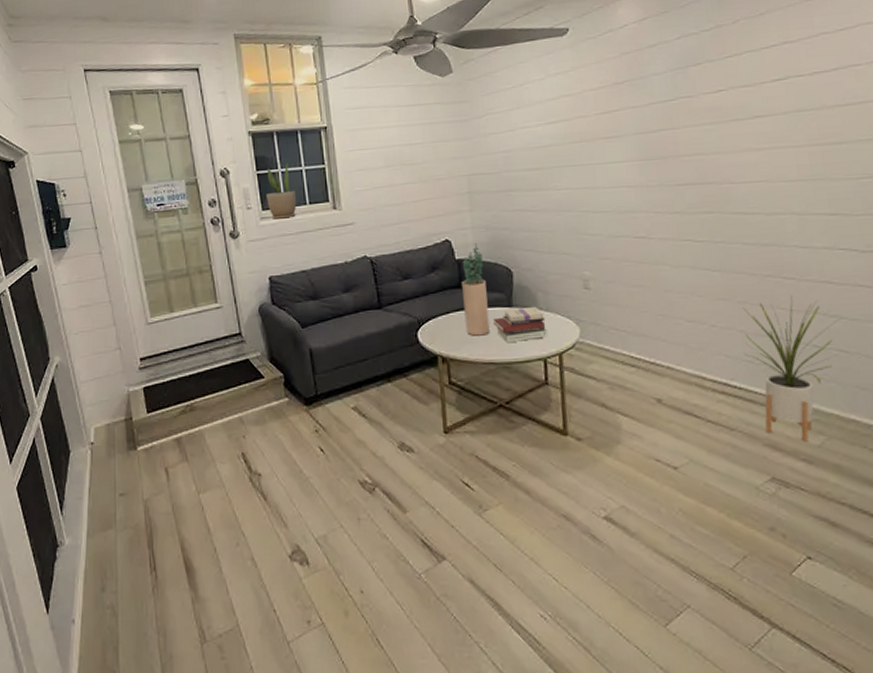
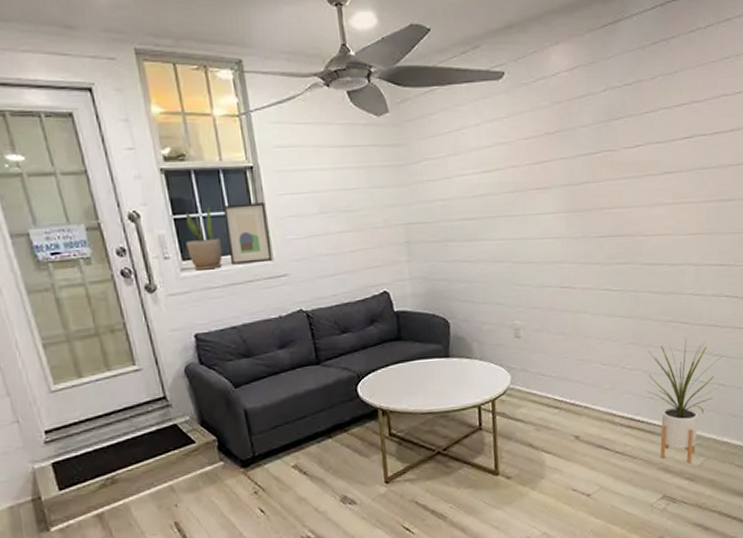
picture frame: none [299,158,341,214] -> present [223,202,273,265]
vase: present [462,243,490,336] -> none [400,294,428,388]
books: present [493,306,549,342] -> none [431,356,483,392]

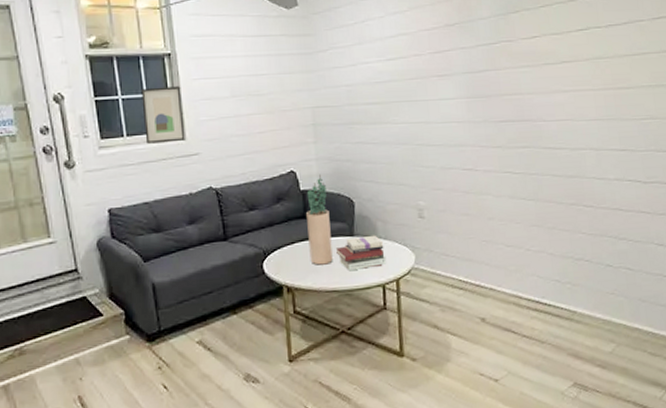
potted plant: present [186,207,223,272] -> none [105,90,139,150]
vase: none [400,294,428,388] -> present [306,174,333,266]
books: none [431,356,483,392] -> present [336,235,387,270]
house plant: present [647,338,721,464] -> none [552,221,628,350]

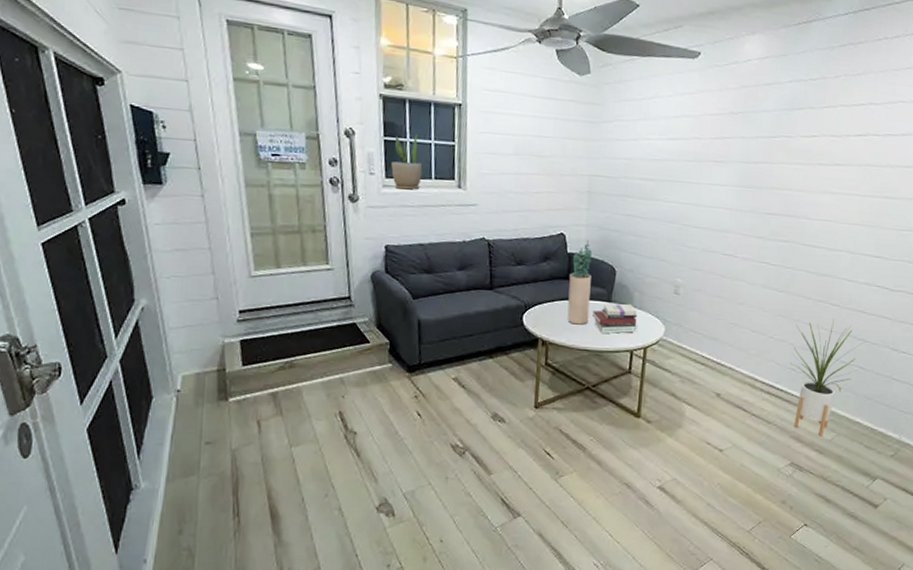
potted plant: none [105,90,139,150] -> present [391,134,423,191]
picture frame: present [141,86,185,144] -> none [428,135,467,191]
house plant: none [552,221,628,350] -> present [791,319,865,437]

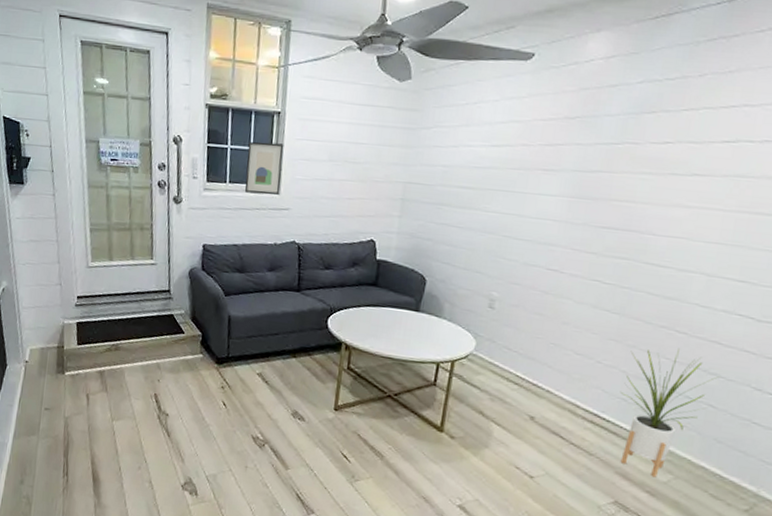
potted plant: present [391,134,423,191] -> none [212,141,241,194]
picture frame: none [428,135,467,191] -> present [244,141,284,195]
vase: present [567,240,592,325] -> none [372,247,402,333]
books: present [593,303,638,334] -> none [399,312,447,346]

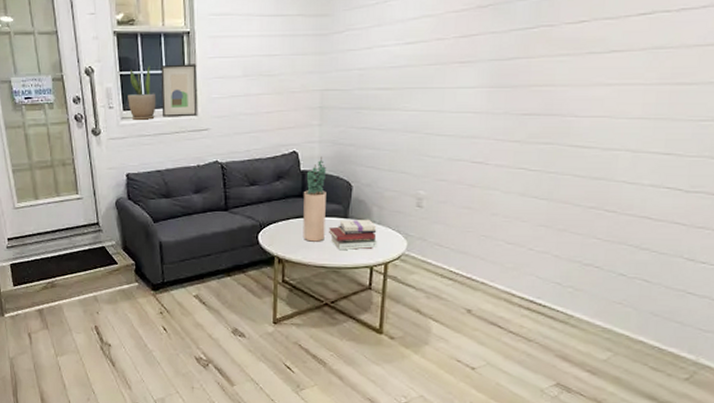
potted plant: none [212,141,241,194] -> present [128,66,156,121]
vase: none [372,247,402,333] -> present [303,156,326,242]
books: none [399,312,447,346] -> present [329,219,378,250]
house plant: present [620,348,718,478] -> none [555,227,650,356]

